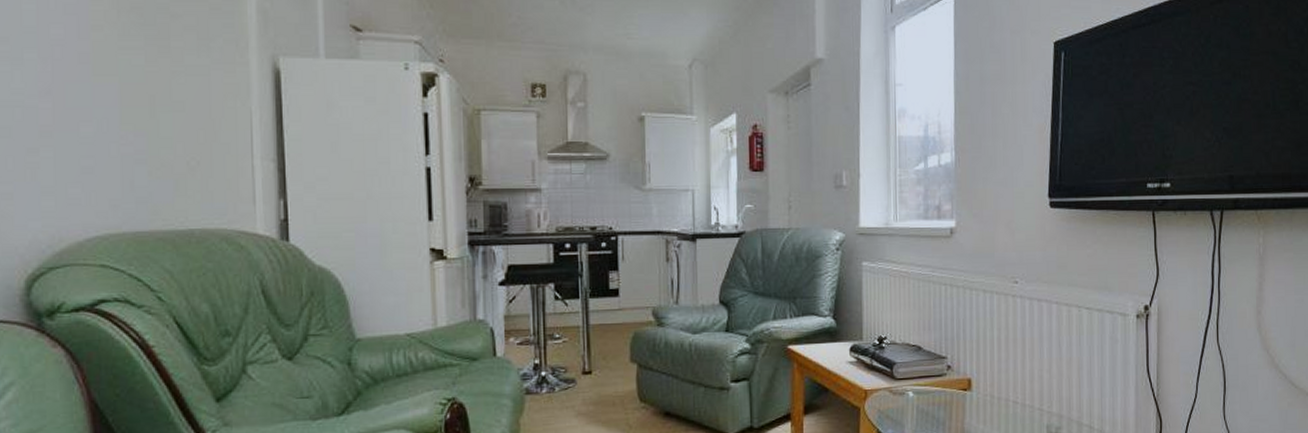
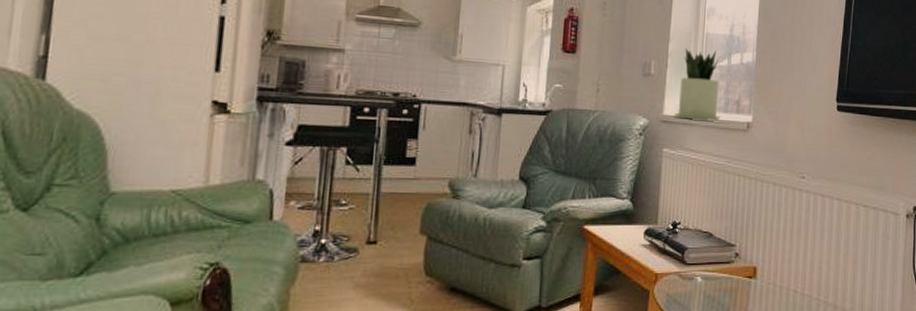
planter: none [871,154,920,230] -> present [674,48,721,121]

